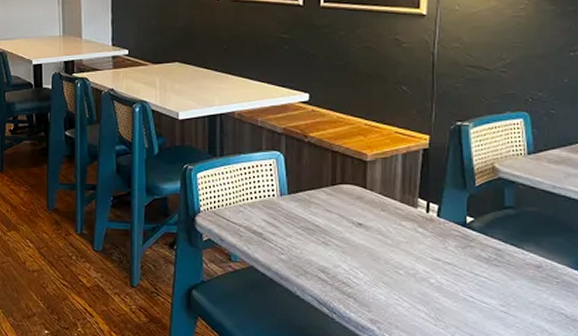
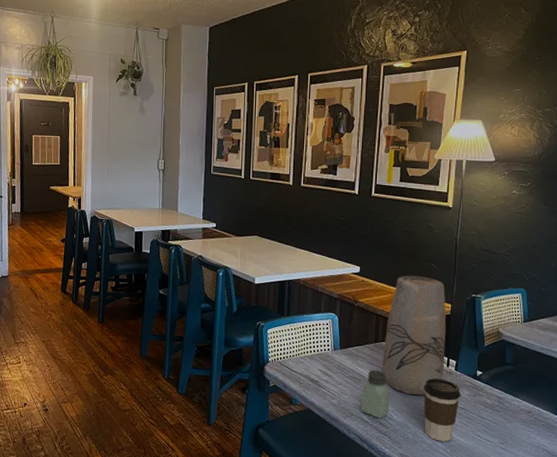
saltshaker: none [317,218,354,277] -> present [361,370,391,419]
vase: none [342,101,424,249] -> present [382,275,446,396]
coffee cup: none [397,227,445,304] -> present [423,378,460,442]

